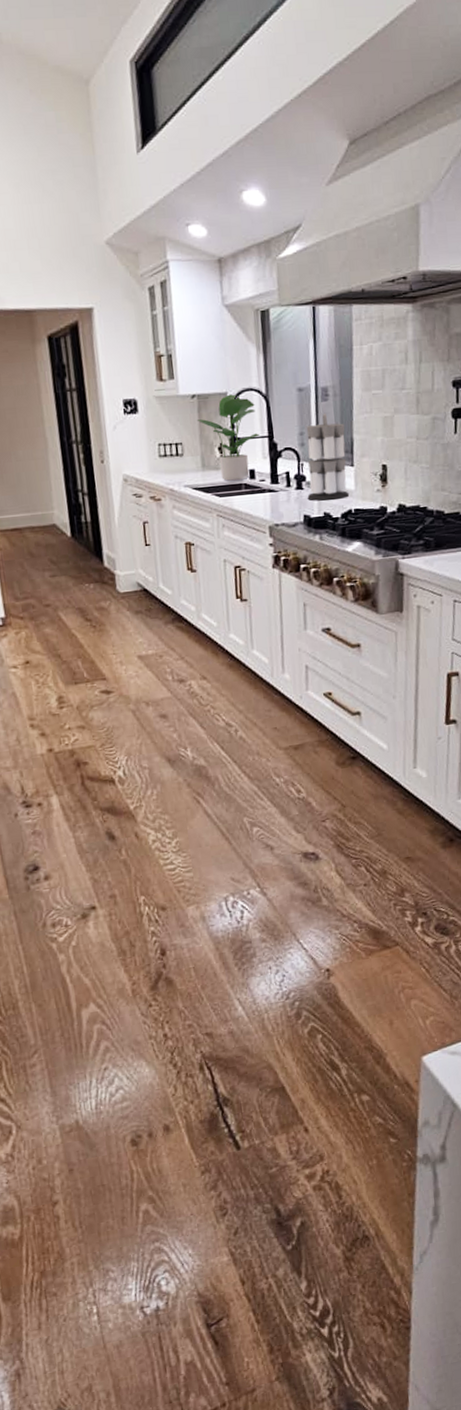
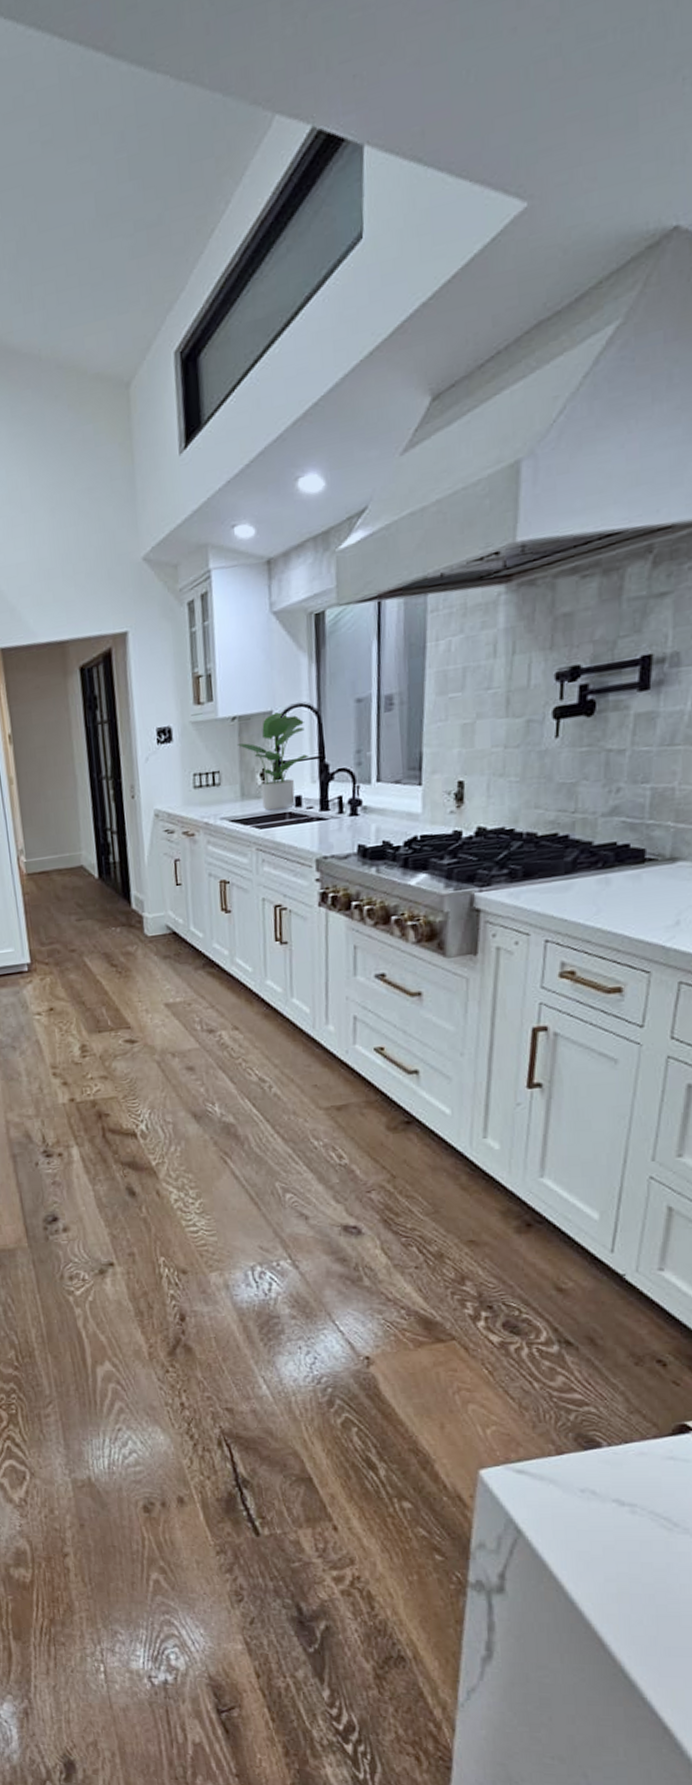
spice rack: present [306,414,349,501] -> none [363,726,414,829]

